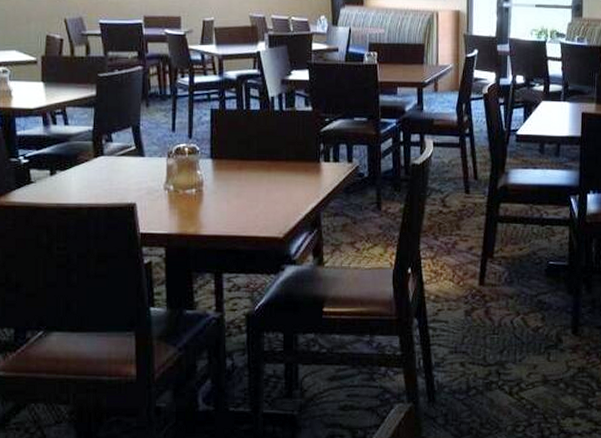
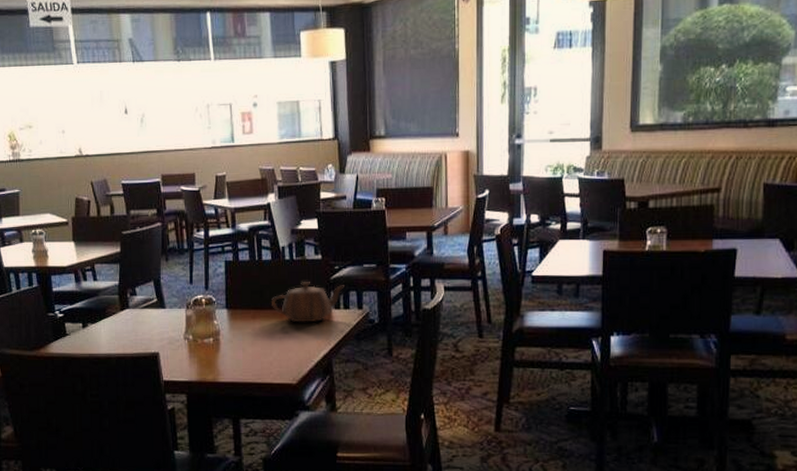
teapot: none [258,132,335,175] -> present [270,281,344,323]

